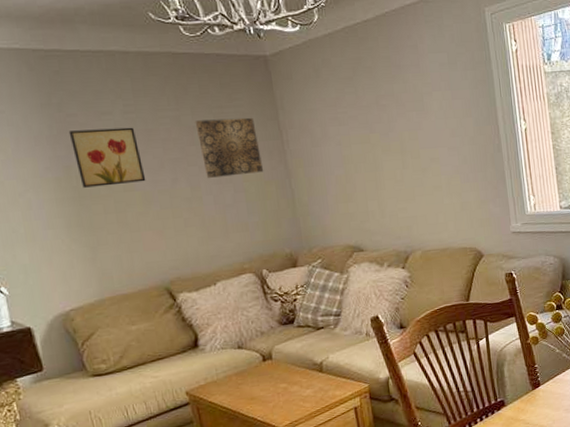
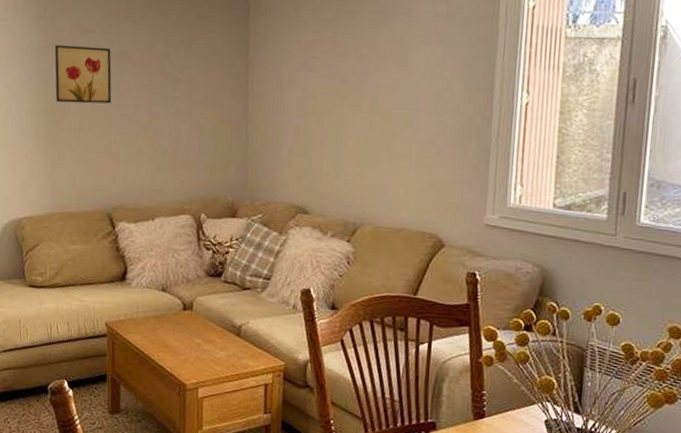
wall art: present [195,117,264,178] -> none [166,48,224,111]

